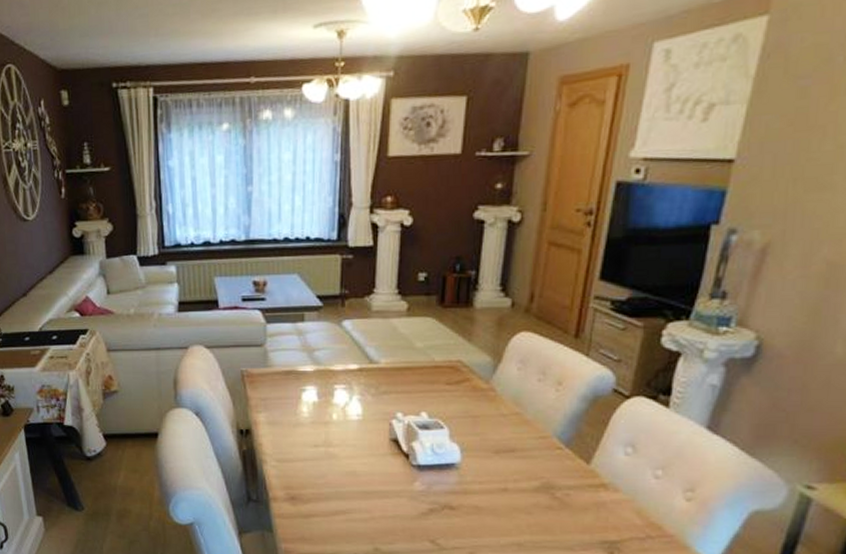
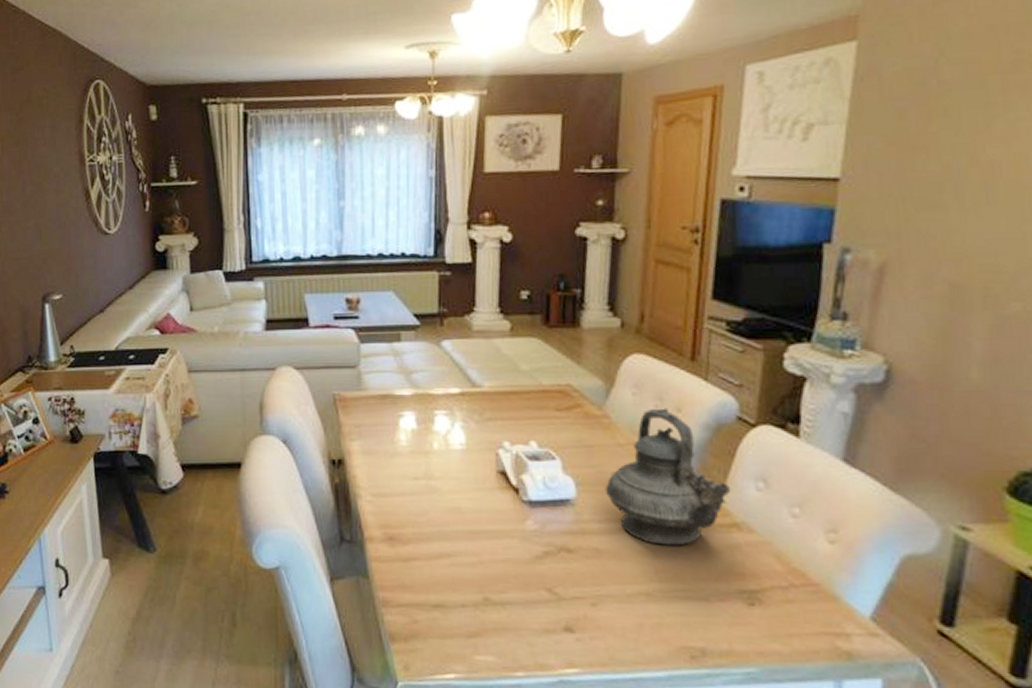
teapot: none [486,381,601,504] -> present [604,408,730,546]

